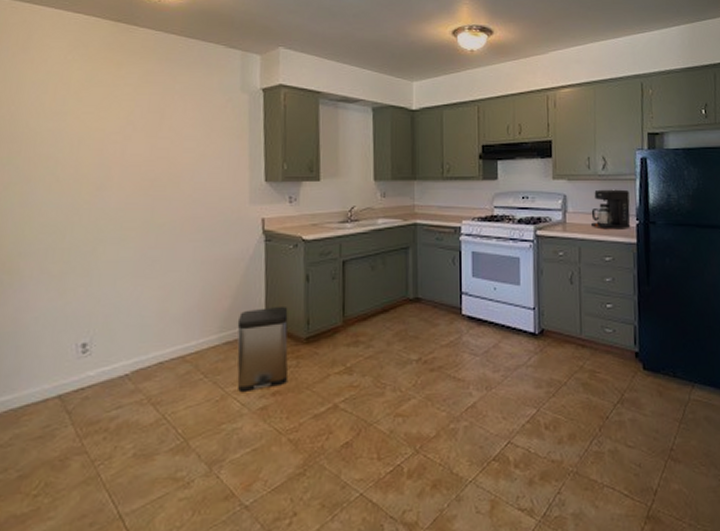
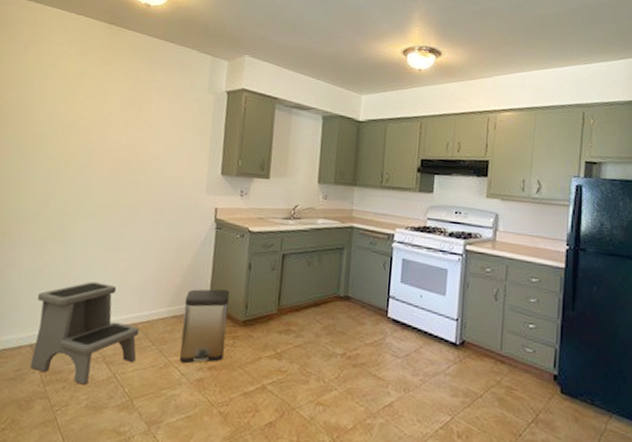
step stool: none [60,316,188,432] -> present [29,282,140,385]
coffee maker: present [590,189,631,230] -> none [520,212,561,253]

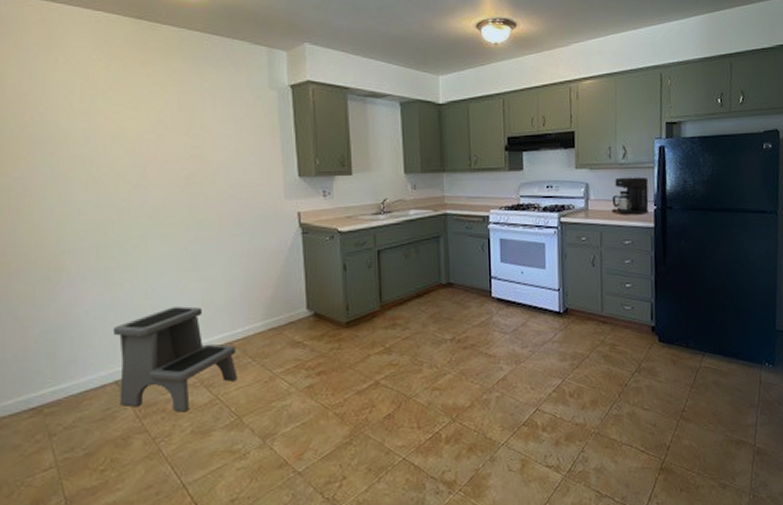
pedal bin: present [179,289,230,363] -> none [280,295,330,373]
coffee maker: none [520,212,561,253] -> present [611,177,649,215]

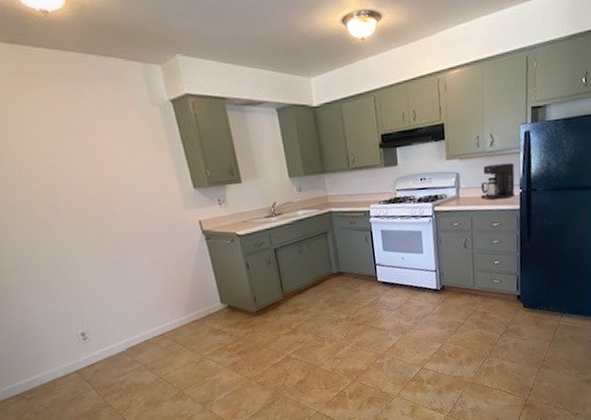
step stool: present [112,306,237,412] -> none [63,308,174,390]

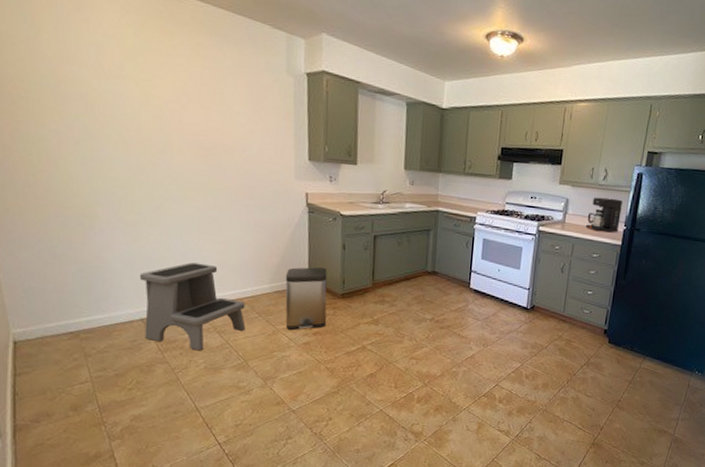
step stool: none [63,308,174,390] -> present [139,262,246,351]
pedal bin: none [198,290,248,355] -> present [285,267,328,330]

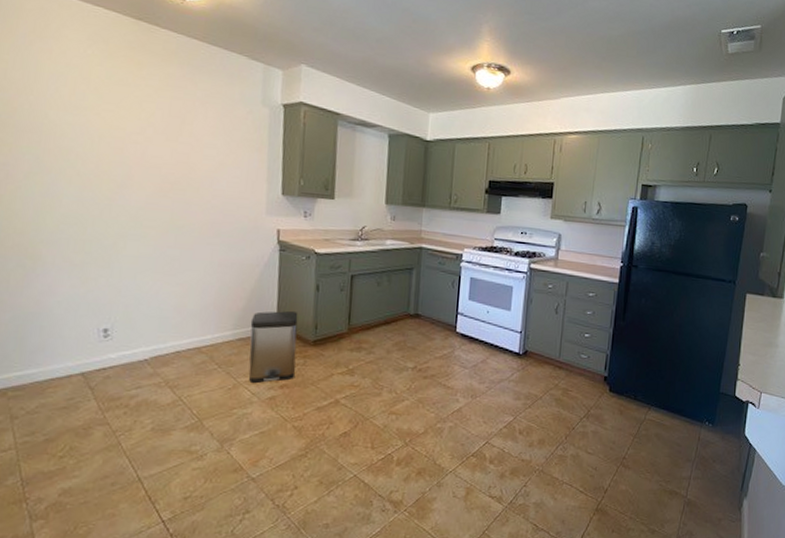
step stool: present [139,262,246,351] -> none [83,307,203,410]
coffee maker: present [585,197,622,233] -> none [579,232,618,270]

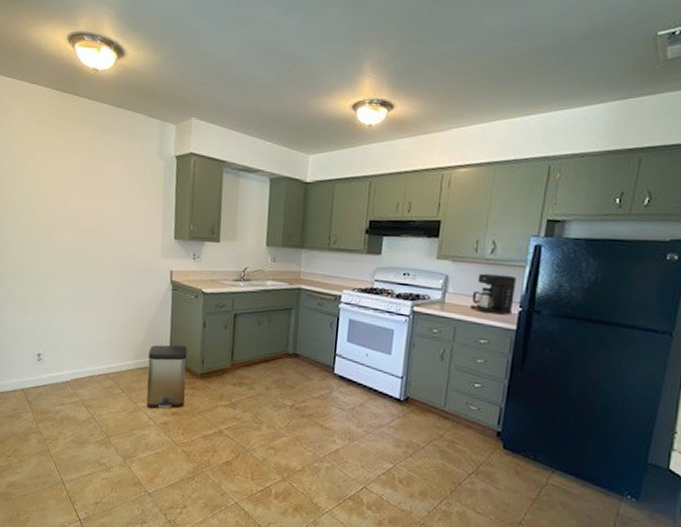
coffee maker: none [579,232,618,270] -> present [469,273,516,315]

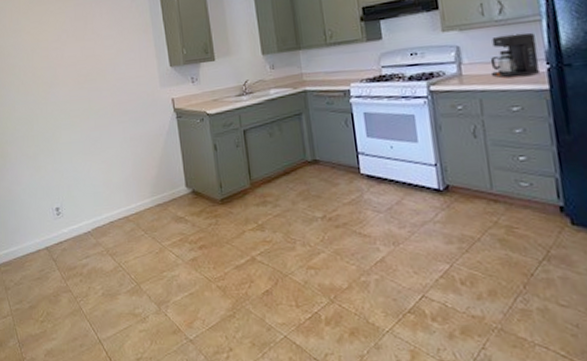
pedal bin: present [146,344,188,409] -> none [164,173,210,245]

